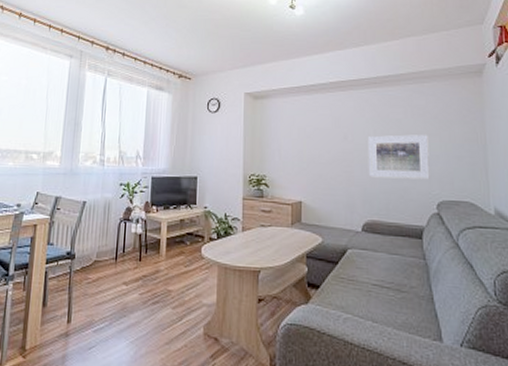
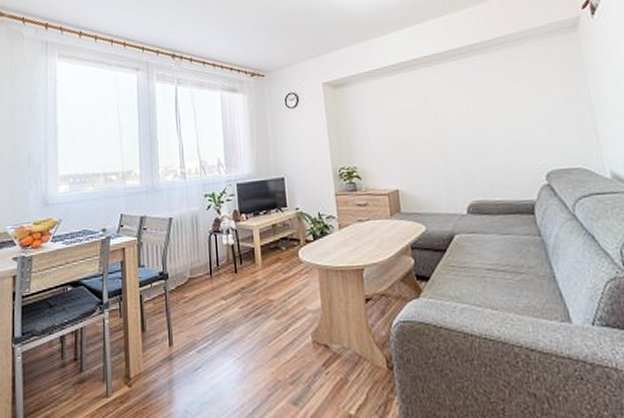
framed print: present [367,134,430,180] -> none [460,102,535,155]

